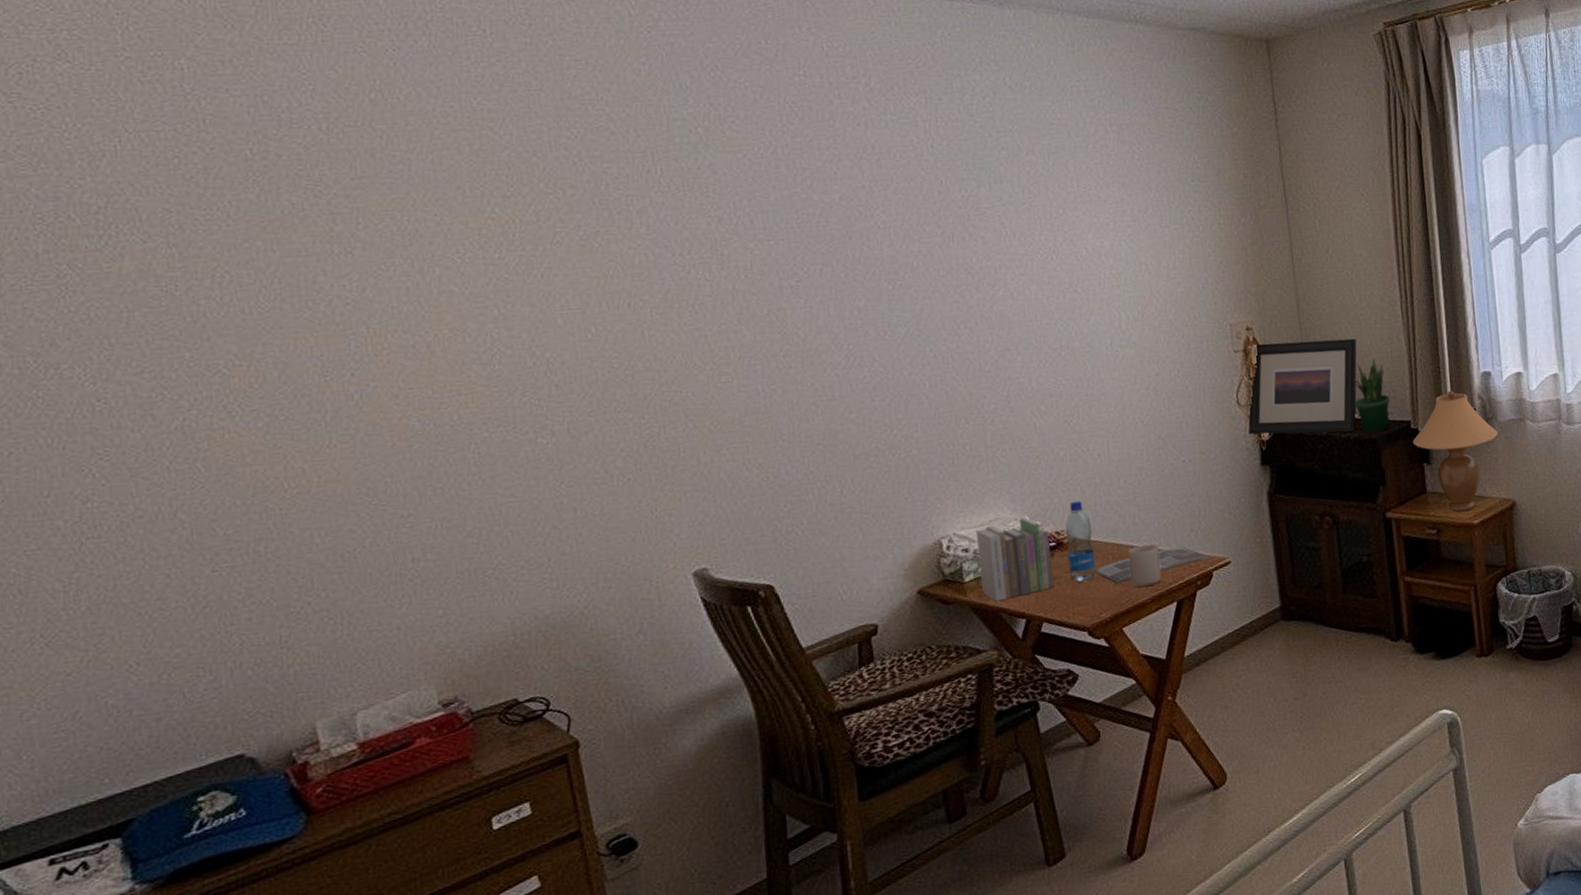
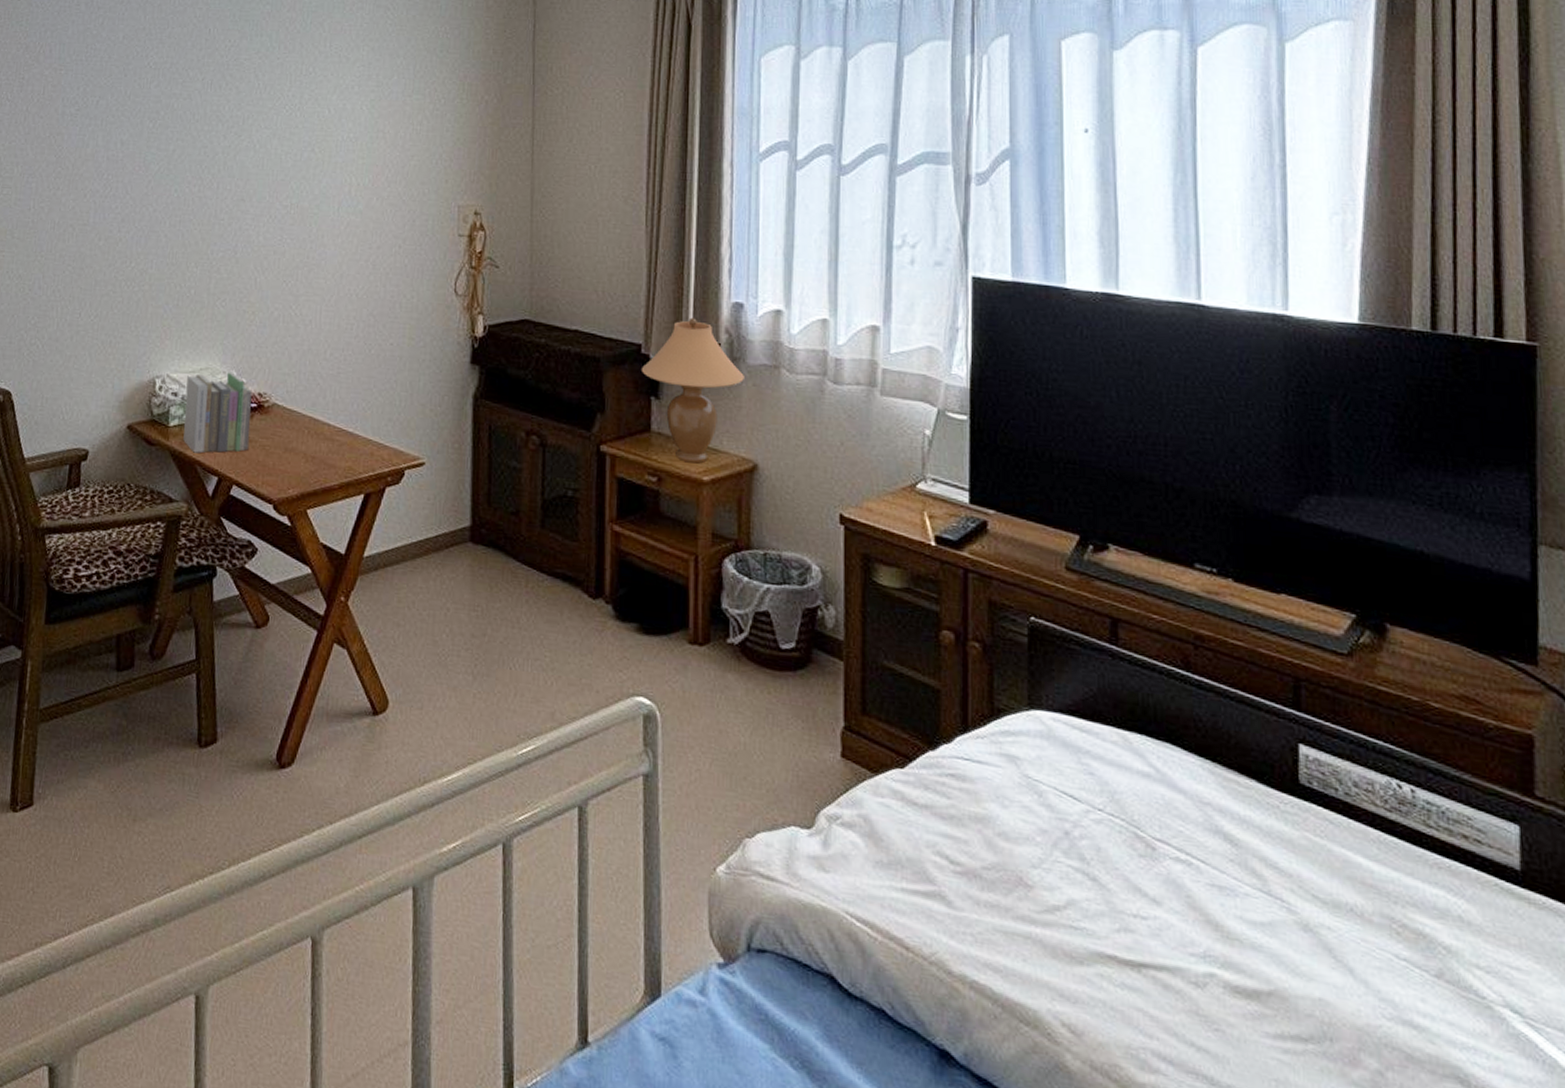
bottle: present [1065,500,1096,583] -> none [265,365,293,452]
magazine: present [1095,547,1212,583] -> none [289,434,406,461]
cup: present [1127,544,1162,588] -> none [322,425,355,471]
picture frame: present [1248,338,1357,435] -> none [463,231,591,346]
planter: present [1353,358,1390,434] -> none [581,266,620,352]

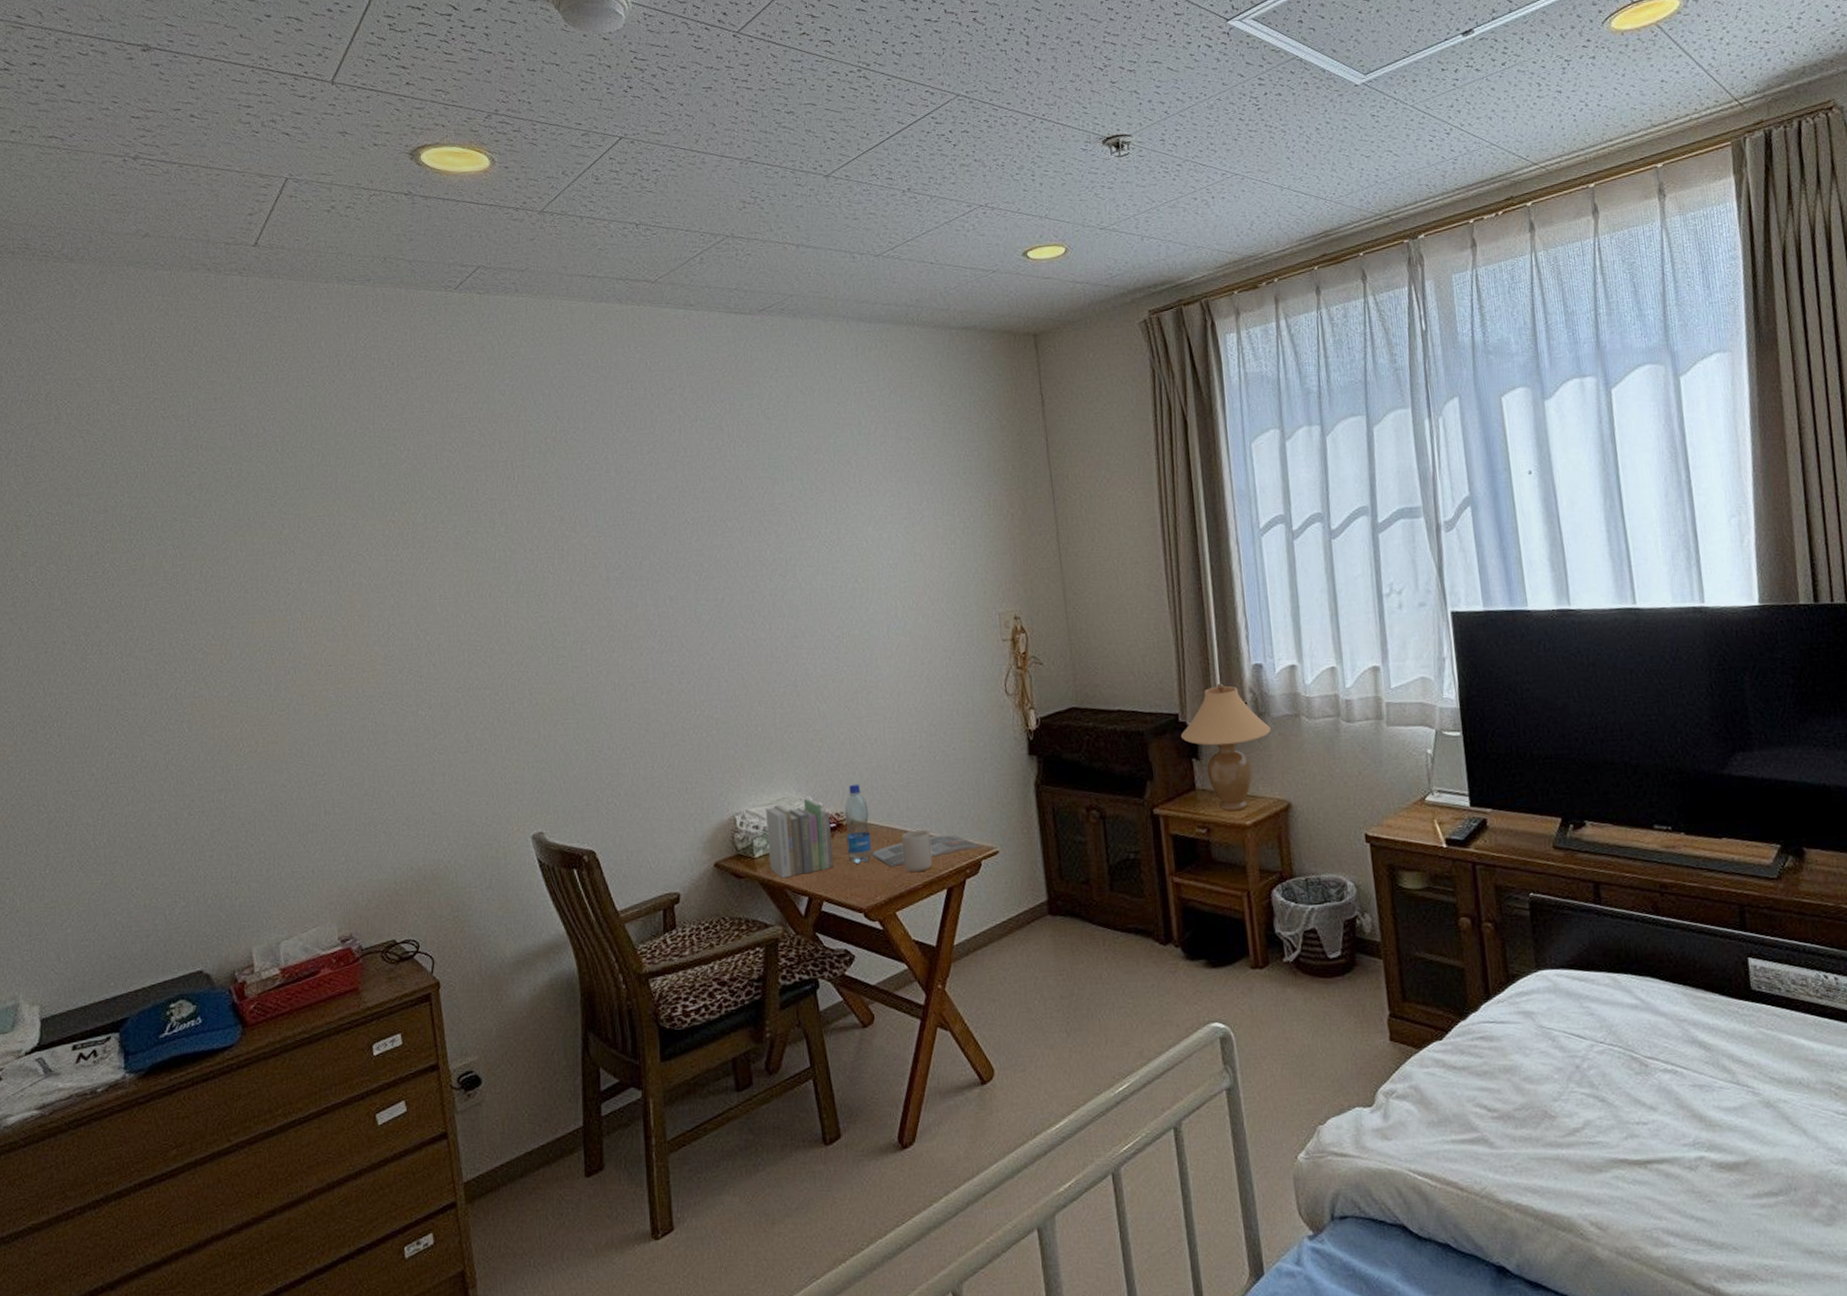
bottle: none [265,365,293,452] -> present [844,784,872,865]
magazine: none [289,434,406,461] -> present [871,834,980,867]
cup: none [322,425,355,471] -> present [901,829,933,873]

